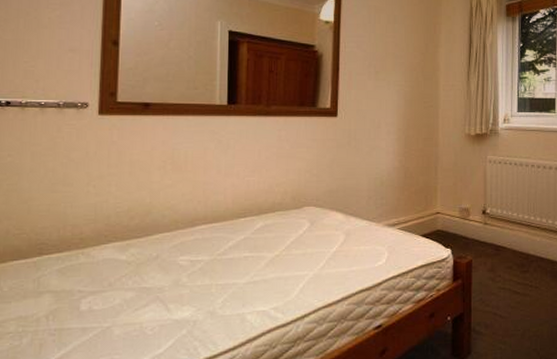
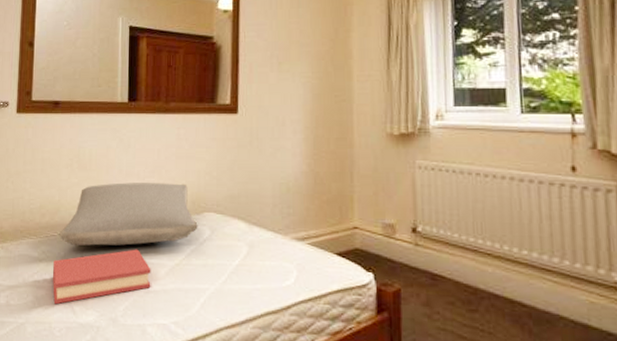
hardback book: none [144,244,251,305] -> present [53,249,151,305]
pillow: none [149,181,298,245] -> present [58,182,198,246]

